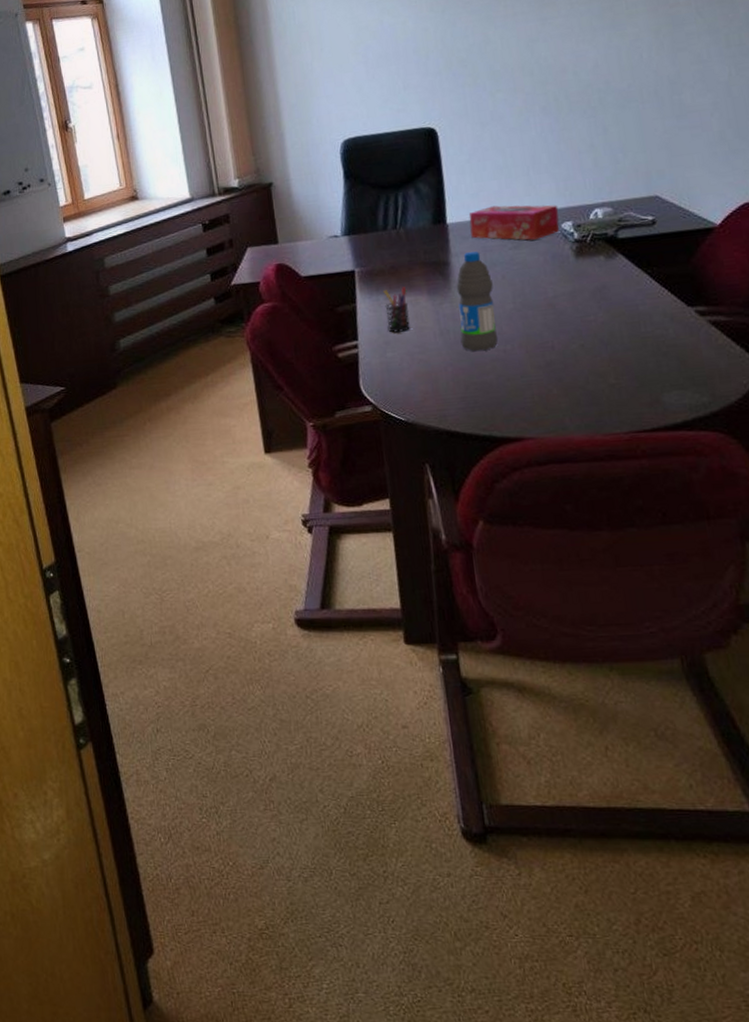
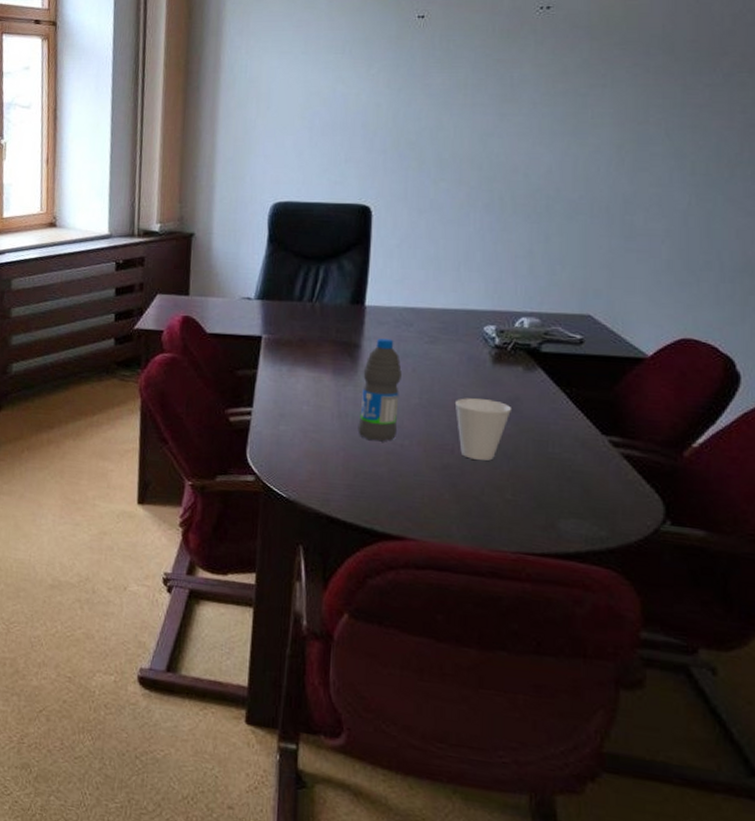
pen holder: present [383,287,410,333] -> none [285,362,312,408]
tissue box: present [469,205,560,240] -> none [388,296,484,338]
cup: none [546,292,602,352] -> present [454,398,512,461]

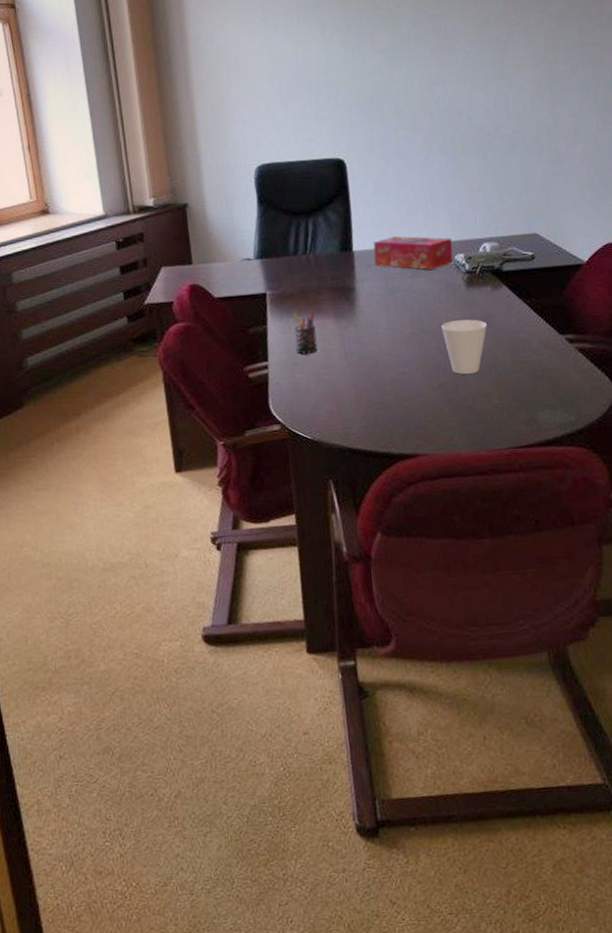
pen holder: none [285,362,312,408] -> present [293,310,318,354]
water bottle: present [357,338,402,442] -> none [360,279,397,374]
tissue box: none [388,296,484,338] -> present [373,236,453,270]

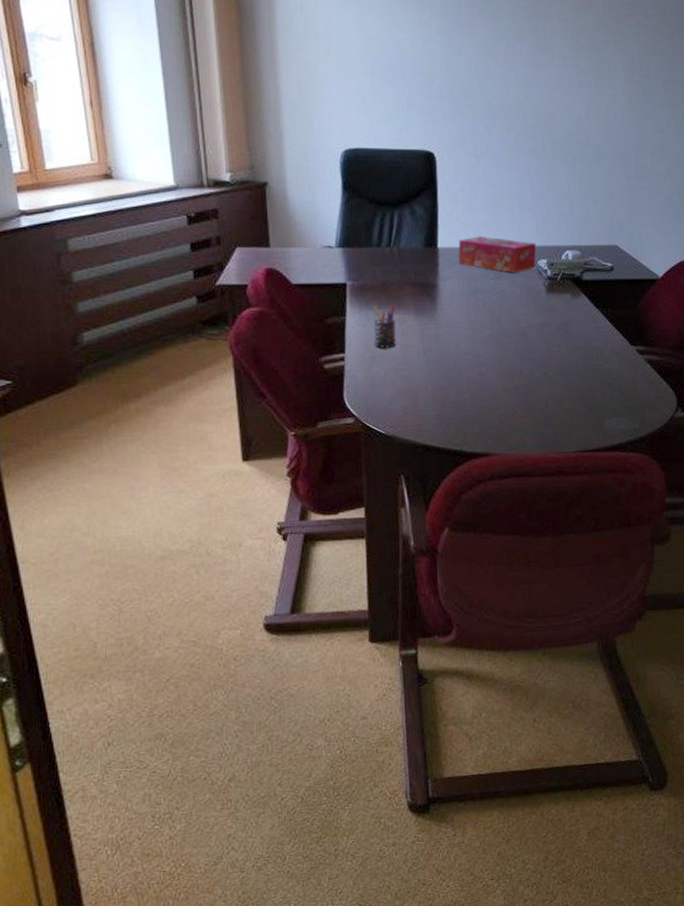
cup: present [440,319,488,375] -> none [519,325,565,378]

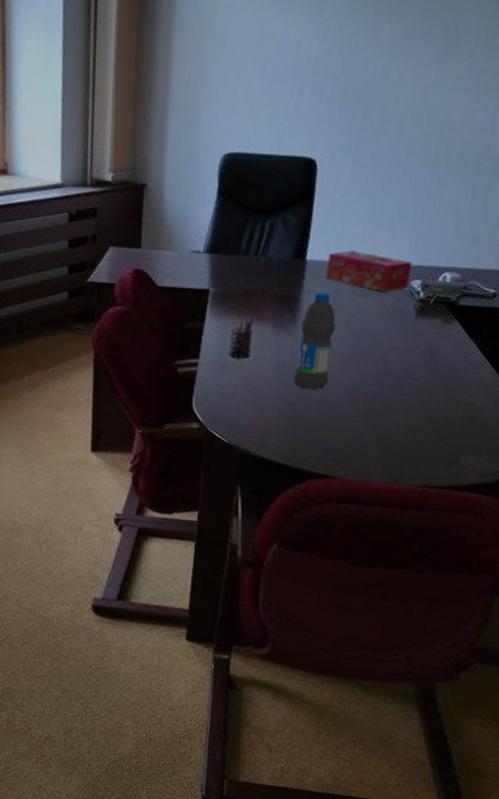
water bottle: none [441,278,475,372] -> present [293,292,336,390]

